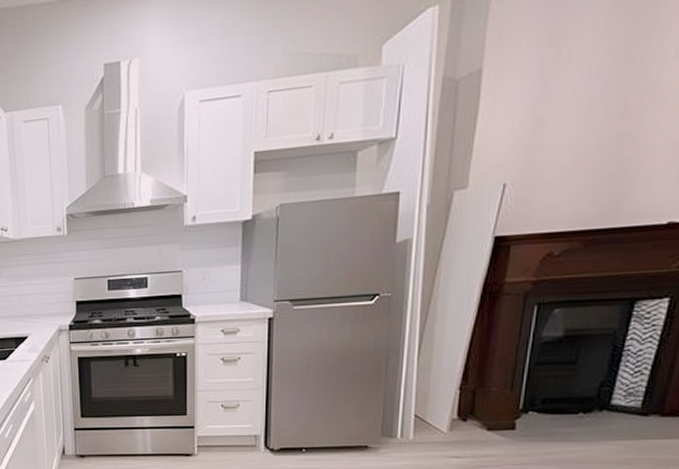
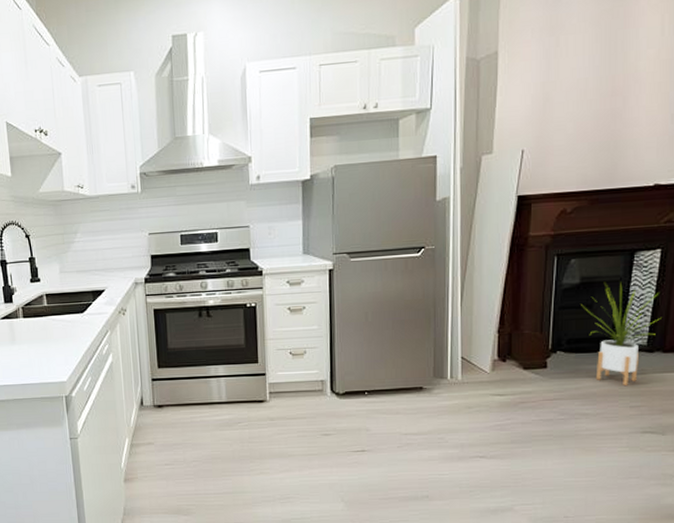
house plant: none [562,336,663,452] -> present [581,283,662,385]

